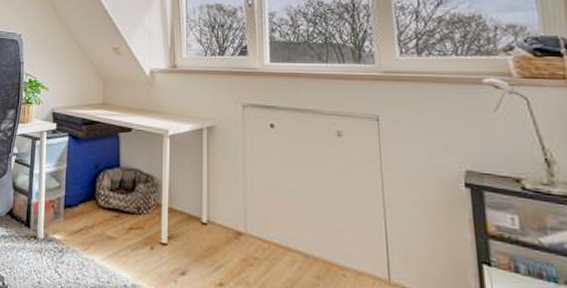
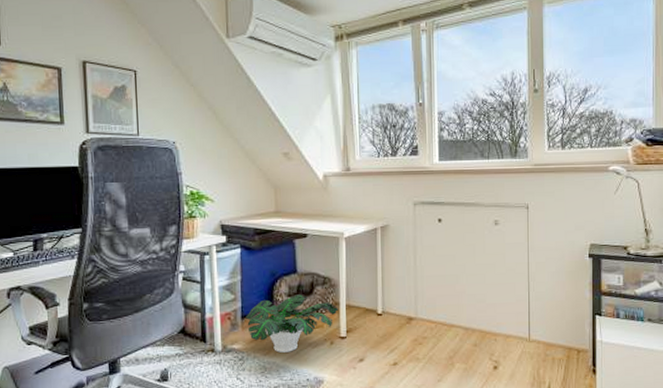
potted plant: none [68,190,160,252] -> present [246,294,338,353]

